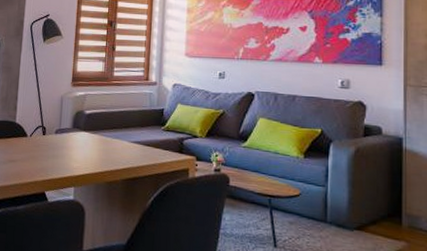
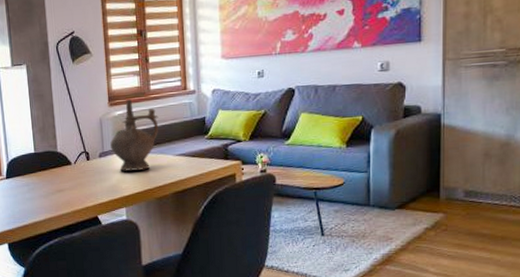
ceremonial vessel: none [68,82,118,152] -> present [110,99,159,171]

